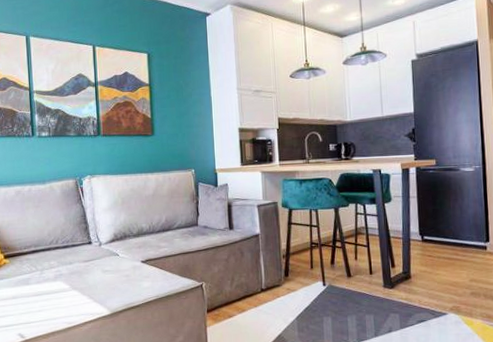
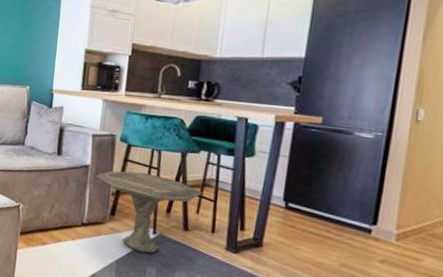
side table: none [266,231,357,305] -> present [96,170,202,253]

